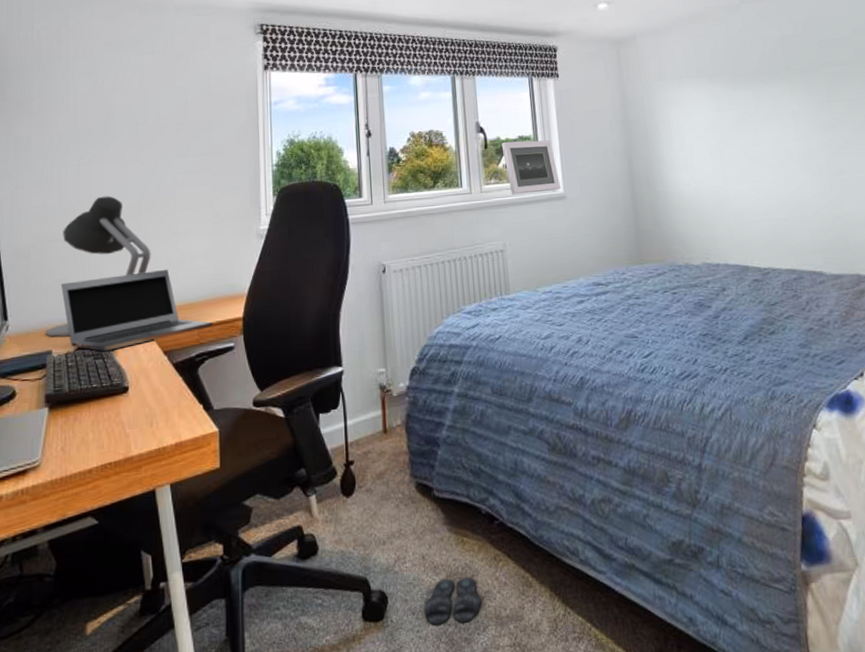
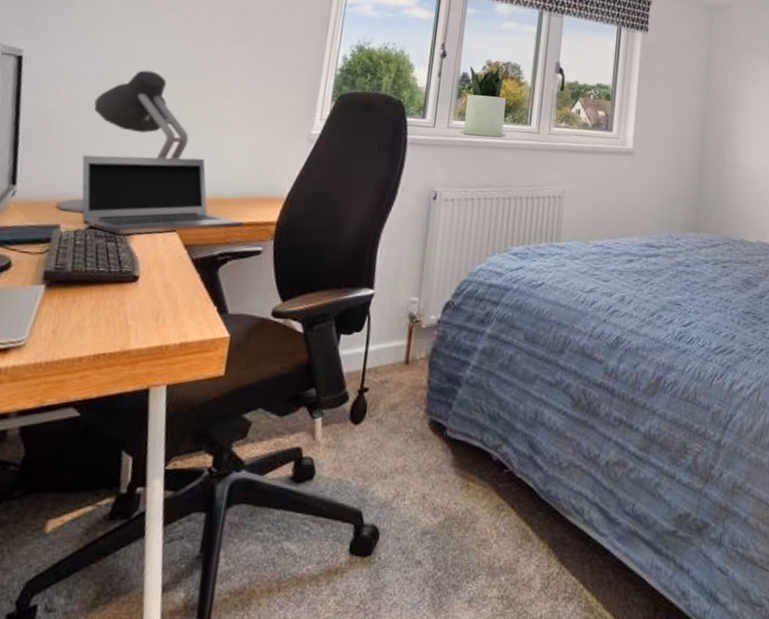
planter: none [395,136,441,207] -> present [459,66,507,138]
slippers: present [424,576,482,626] -> none [415,522,478,569]
picture frame: present [501,140,561,195] -> none [578,86,631,145]

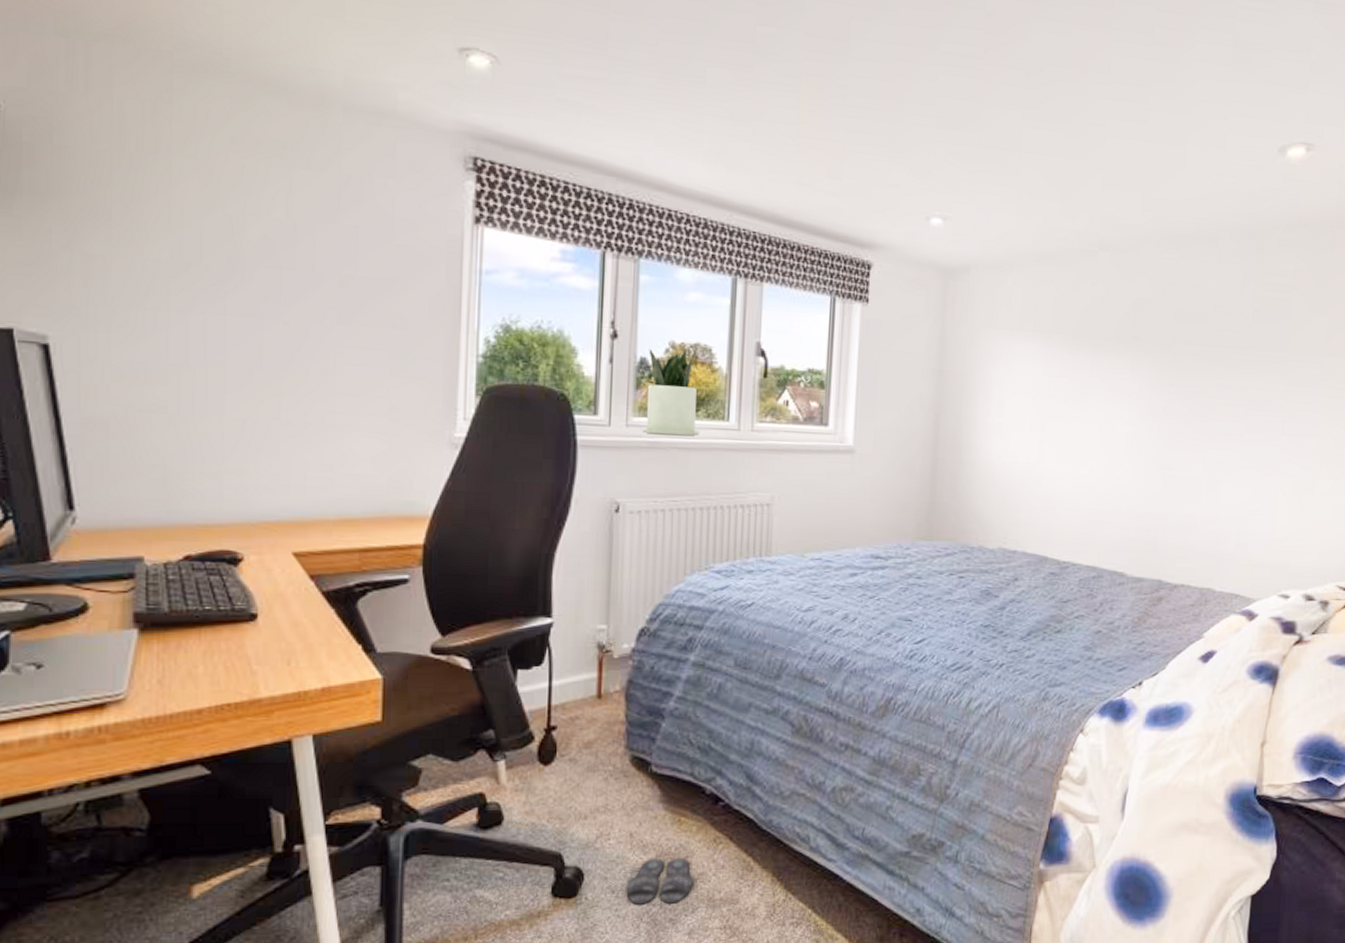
desk lamp: present [55,70,189,213] -> none [132,360,296,542]
laptop: present [82,155,243,235] -> none [158,470,381,566]
slippers: none [415,522,478,569] -> present [626,857,695,905]

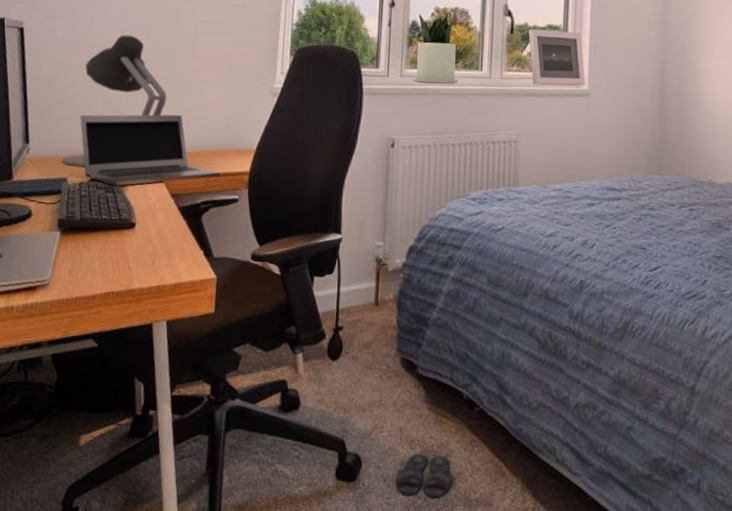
desk lamp: none [132,360,296,542] -> present [62,35,167,167]
laptop: none [158,470,381,566] -> present [80,114,220,186]
picture frame: none [785,372,851,441] -> present [528,28,586,86]

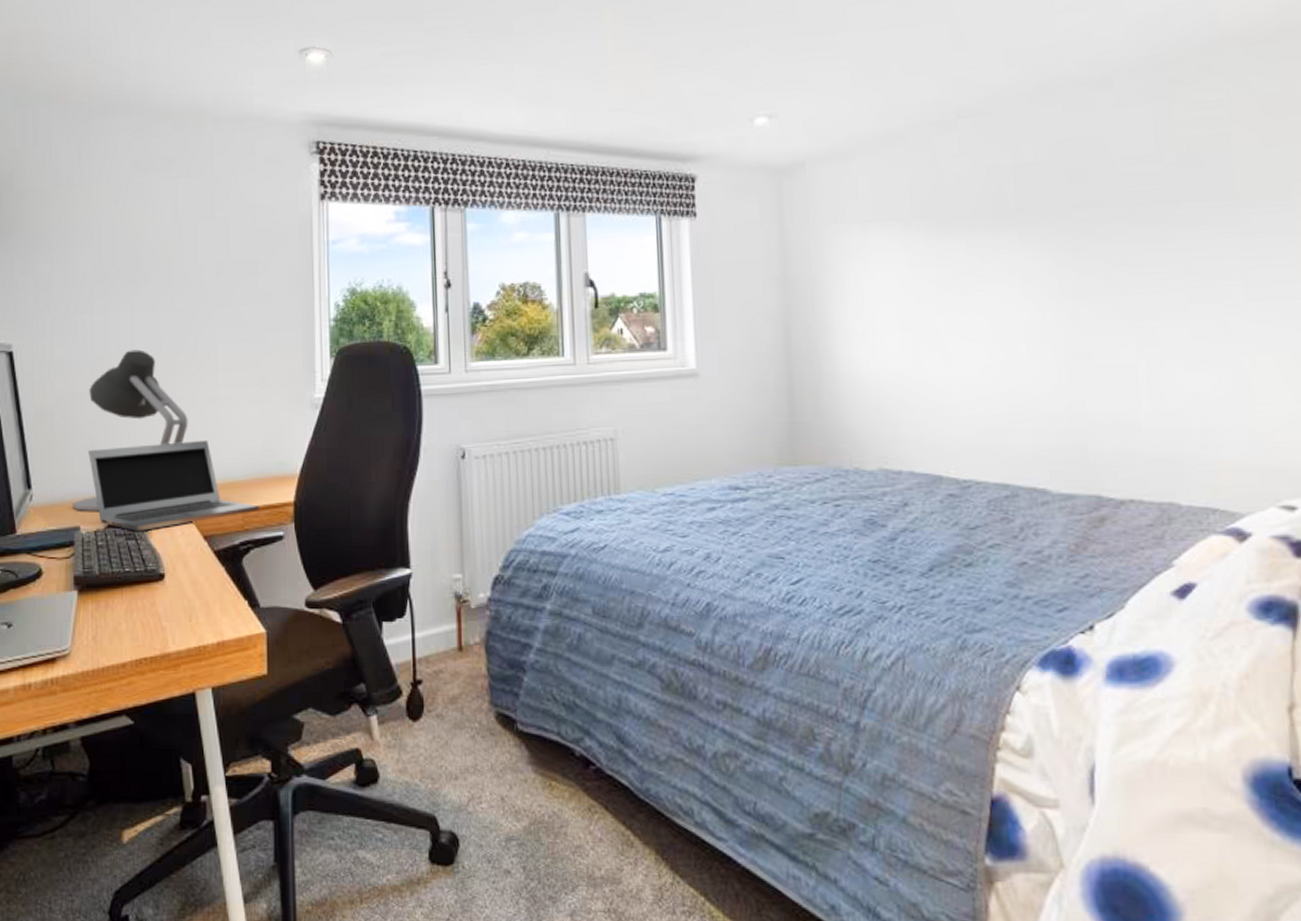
slippers: present [395,454,454,499] -> none [502,826,572,879]
planter: present [412,12,459,85] -> none [479,289,537,379]
picture frame: present [528,28,586,86] -> none [616,299,693,369]

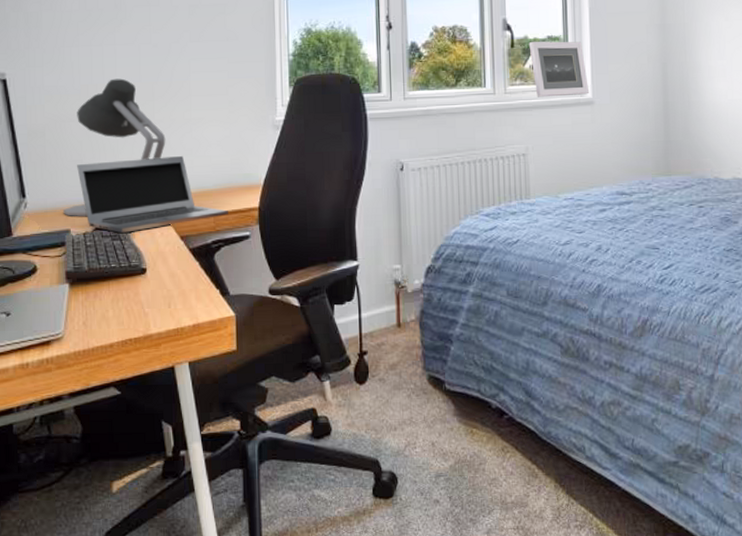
picture frame: none [616,299,693,369] -> present [529,41,590,98]

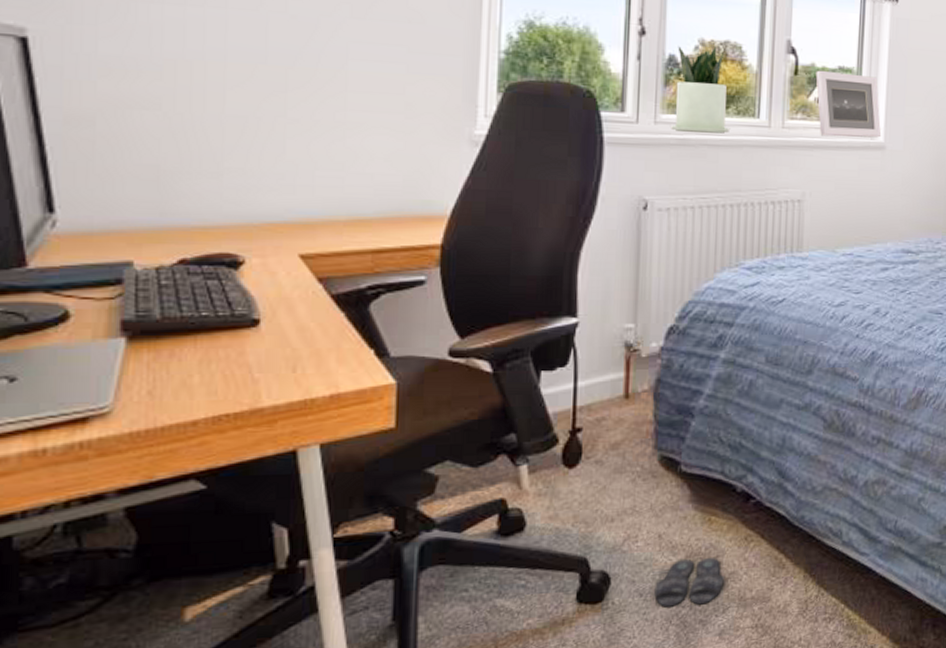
desk lamp: present [62,78,166,217] -> none [120,55,303,245]
laptop: present [77,155,228,233] -> none [150,169,395,270]
planter: none [416,31,463,105] -> present [670,46,731,134]
slippers: none [432,464,489,506] -> present [654,557,726,608]

